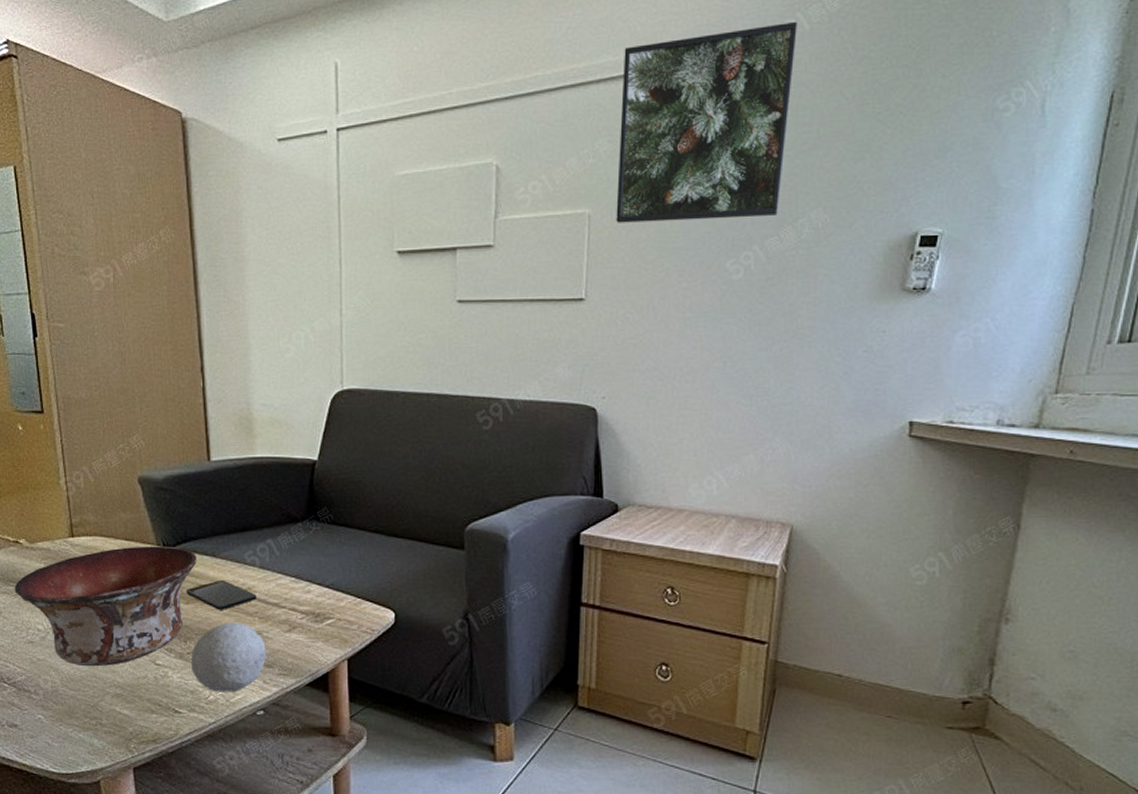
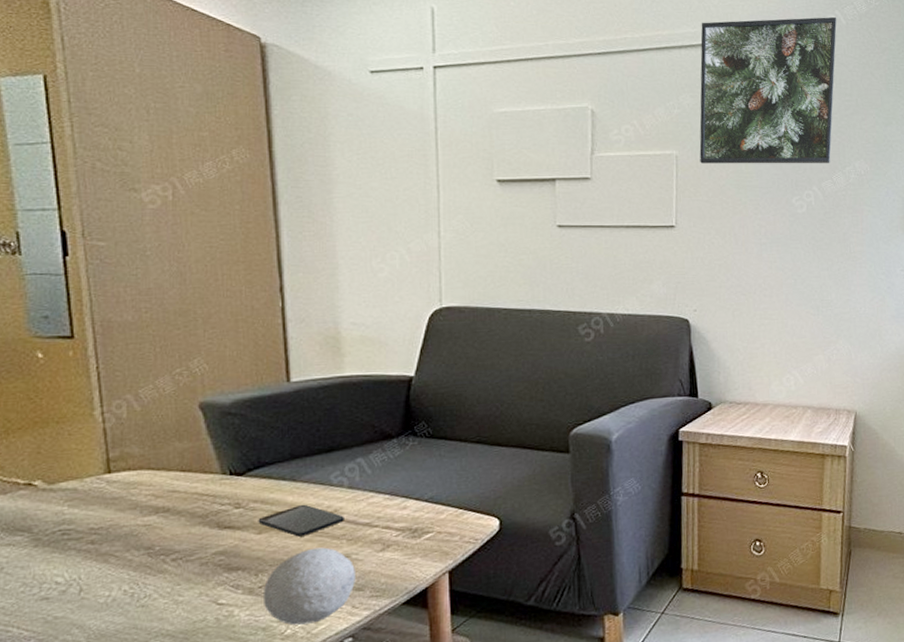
bowl: present [14,546,197,667] -> none [23,474,272,618]

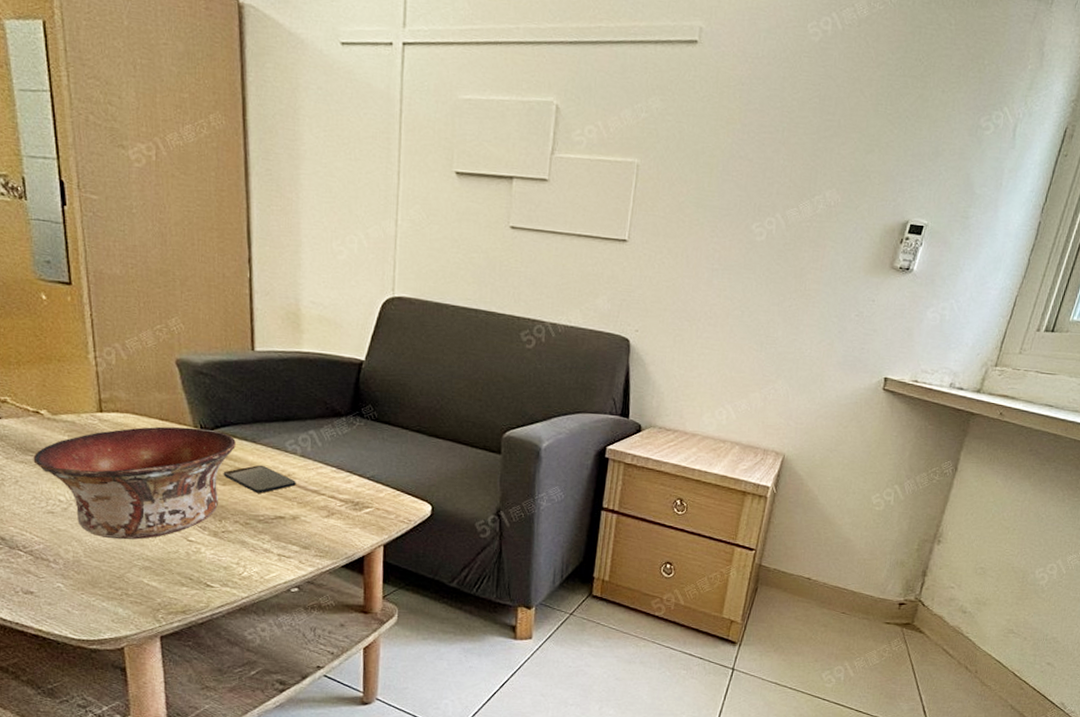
bowl: none [23,474,272,618] -> present [33,426,236,540]
decorative ball: present [264,547,355,626] -> none [226,505,303,570]
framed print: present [699,16,837,164] -> none [661,15,833,190]

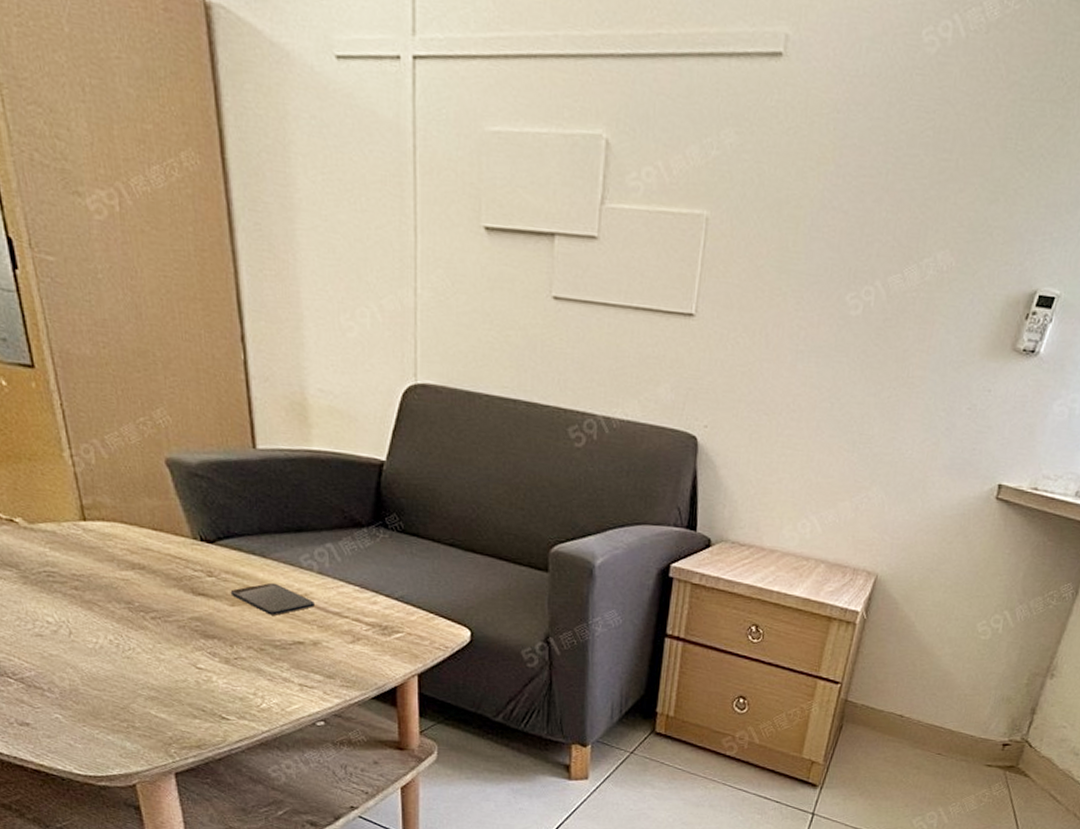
bowl: present [33,426,236,540] -> none [12,537,243,667]

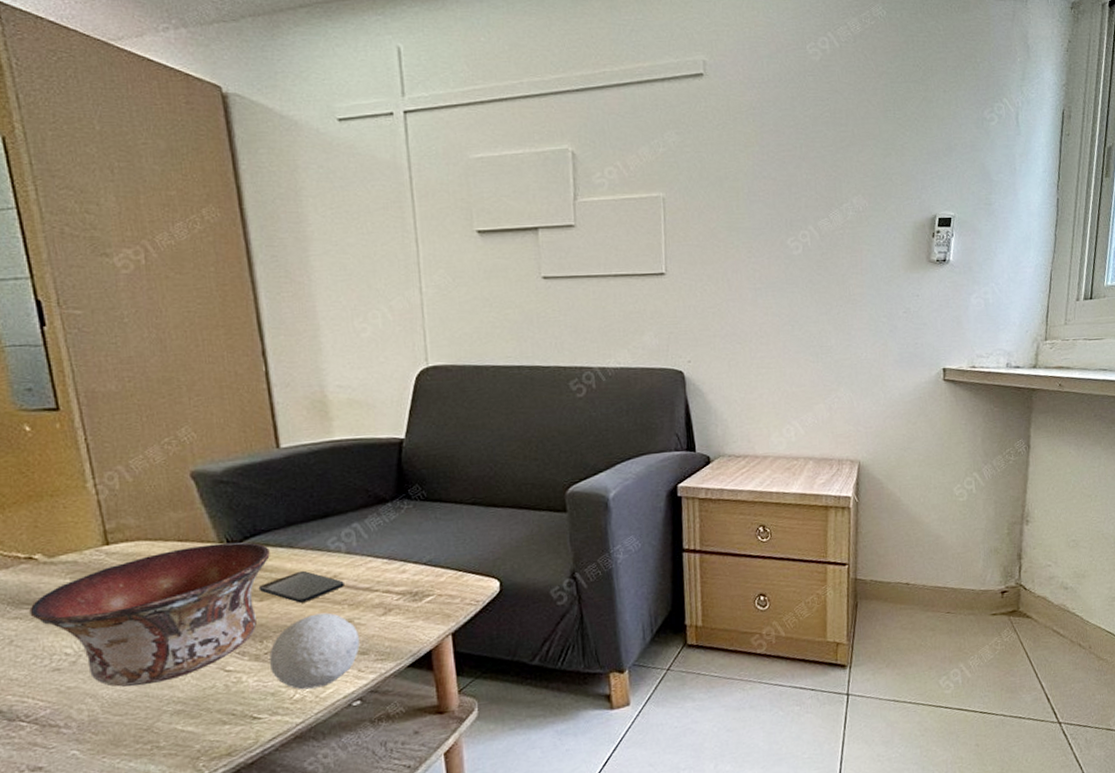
bowl: none [12,537,243,667] -> present [29,542,270,687]
decorative ball: none [239,629,326,702] -> present [269,613,360,690]

